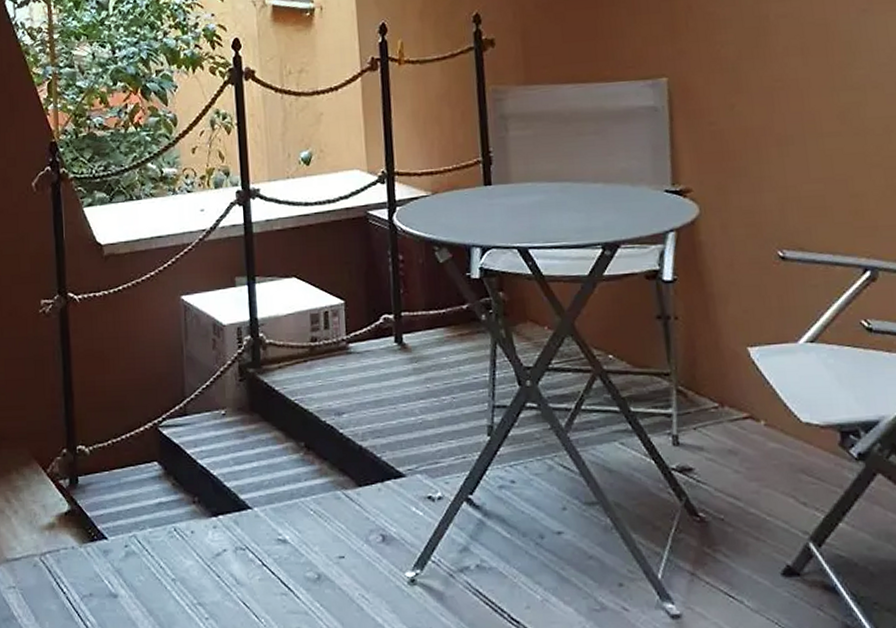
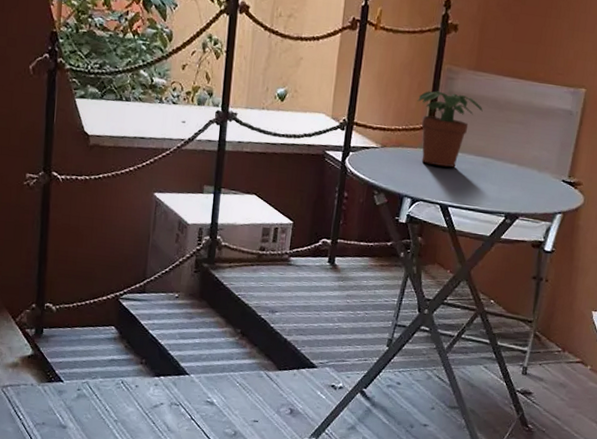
potted plant: none [464,115,546,203] -> present [417,90,483,168]

